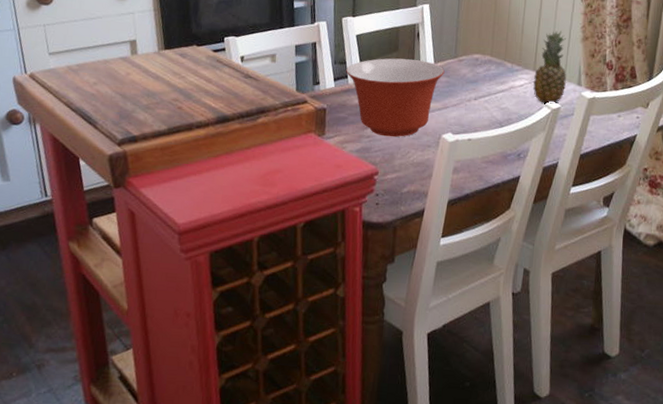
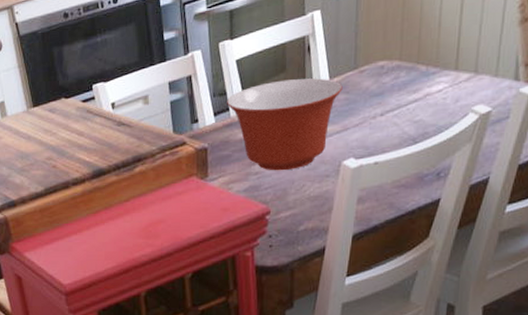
fruit: present [533,30,567,104] -> none [454,15,500,109]

